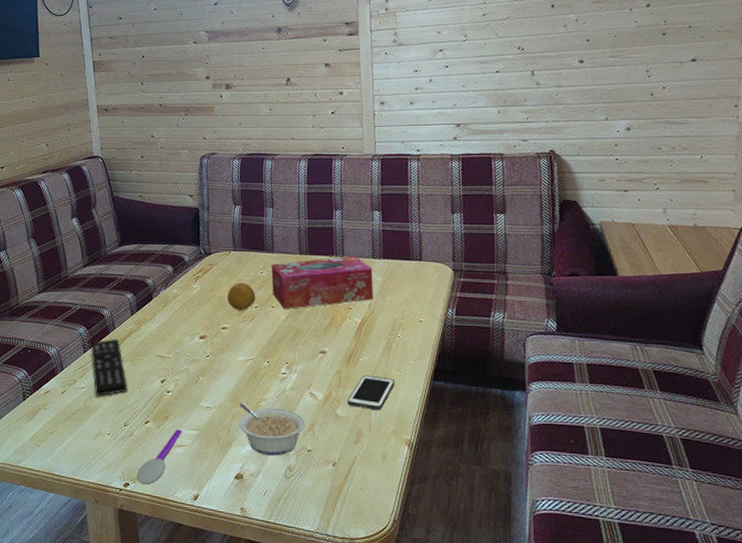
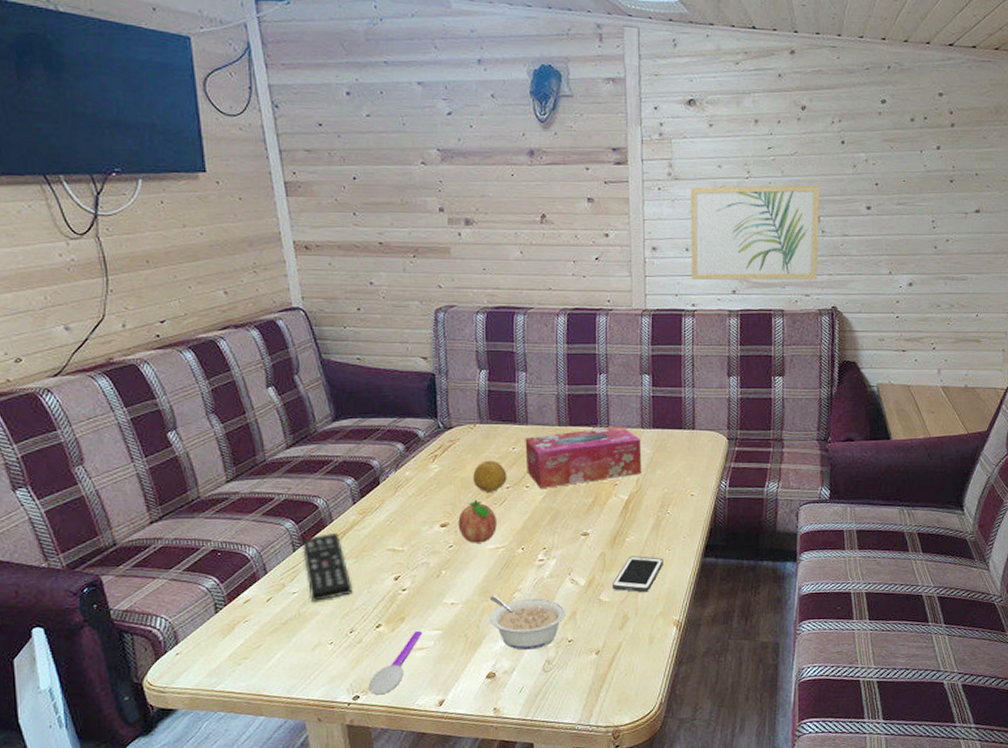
fruit: none [214,316,246,355] -> present [458,499,497,543]
wall art: none [413,43,534,129] -> present [691,184,821,281]

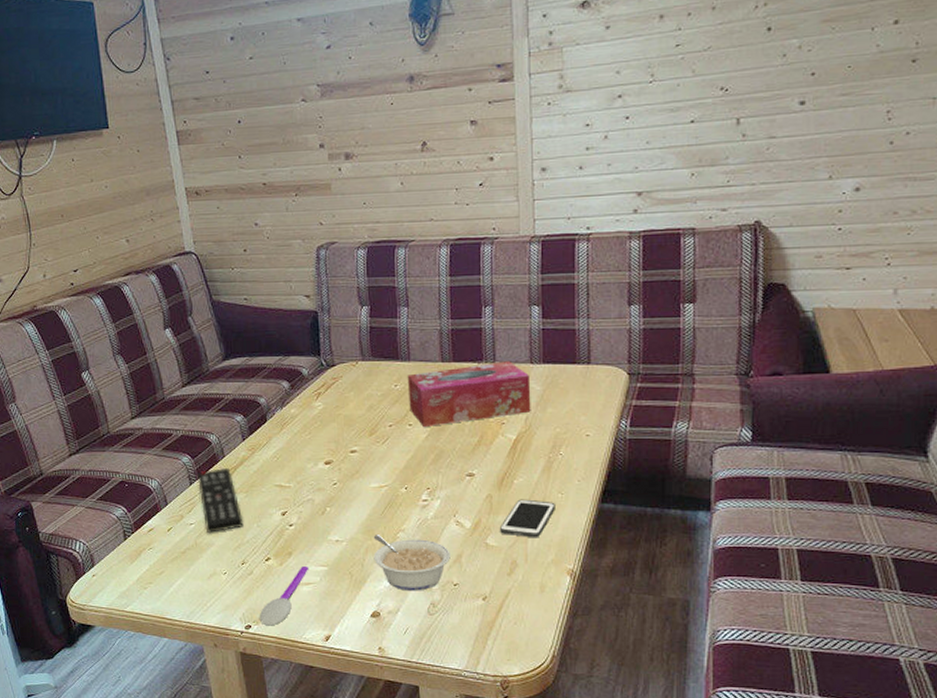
fruit: present [458,499,497,543] -> none [342,437,380,481]
fruit: present [473,460,507,492] -> none [356,398,390,430]
wall art: present [691,184,821,281] -> none [584,81,741,201]

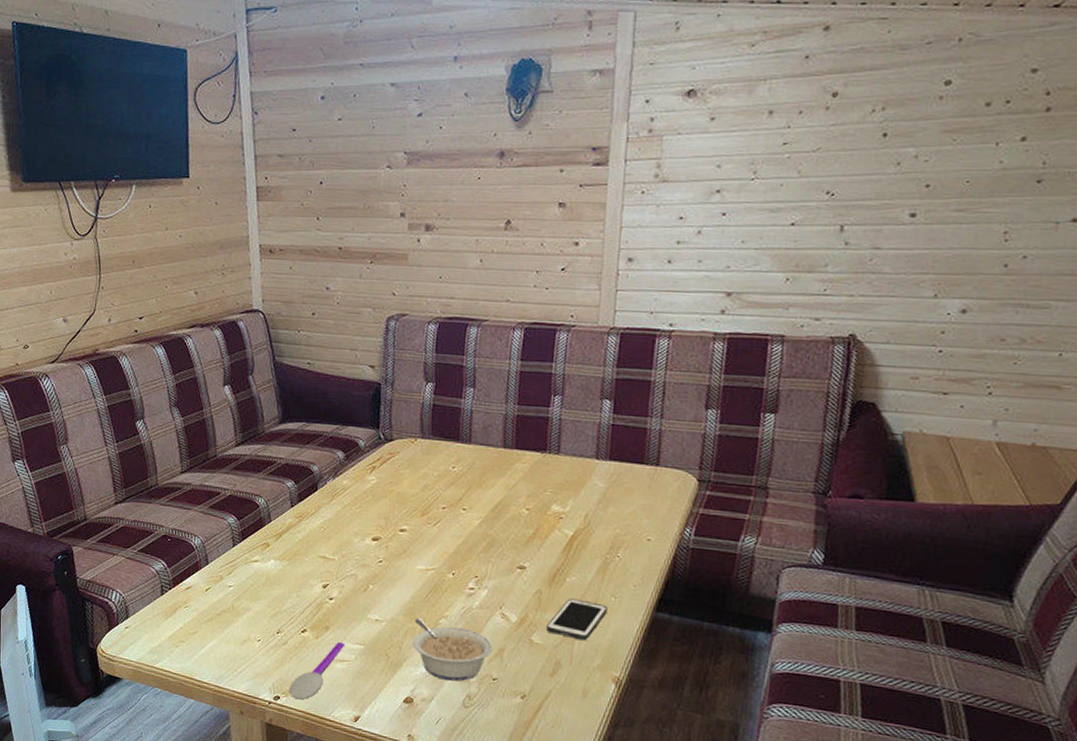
remote control: present [198,467,244,533] -> none [241,532,283,598]
tissue box: present [407,361,531,427] -> none [465,454,594,514]

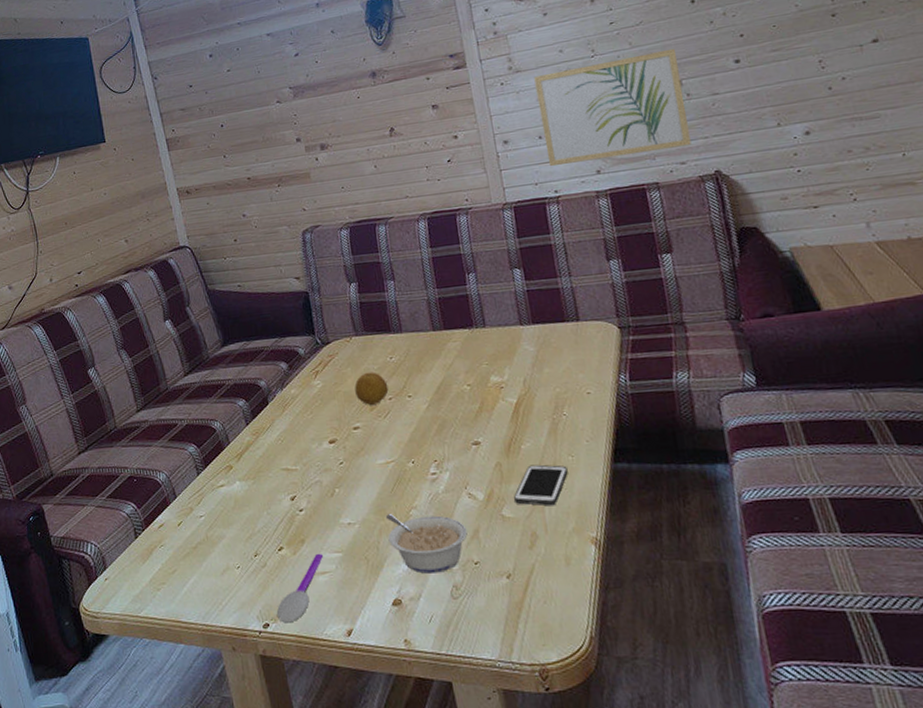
fruit: none [409,477,445,511] -> present [354,372,389,405]
wall art: none [671,186,849,301] -> present [534,48,692,167]

